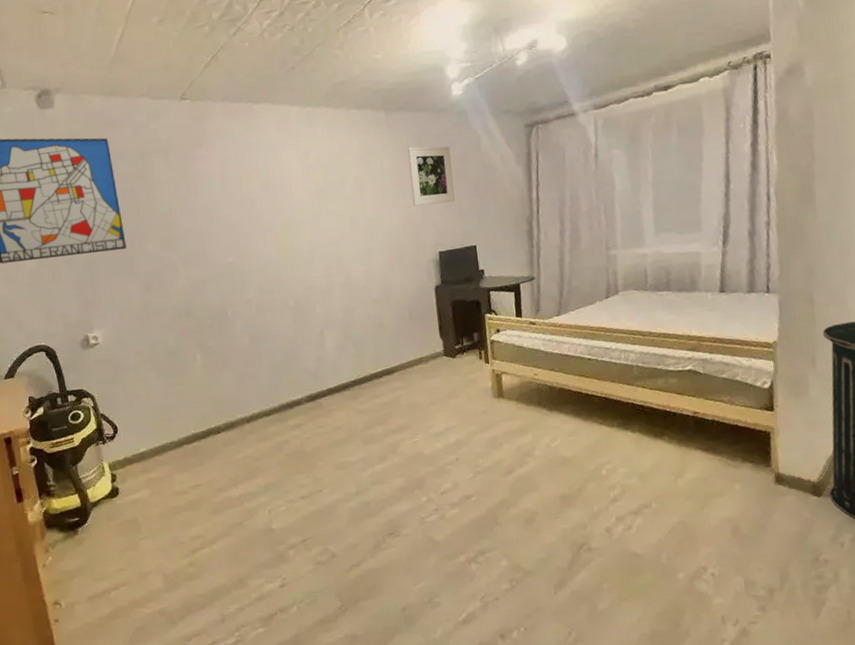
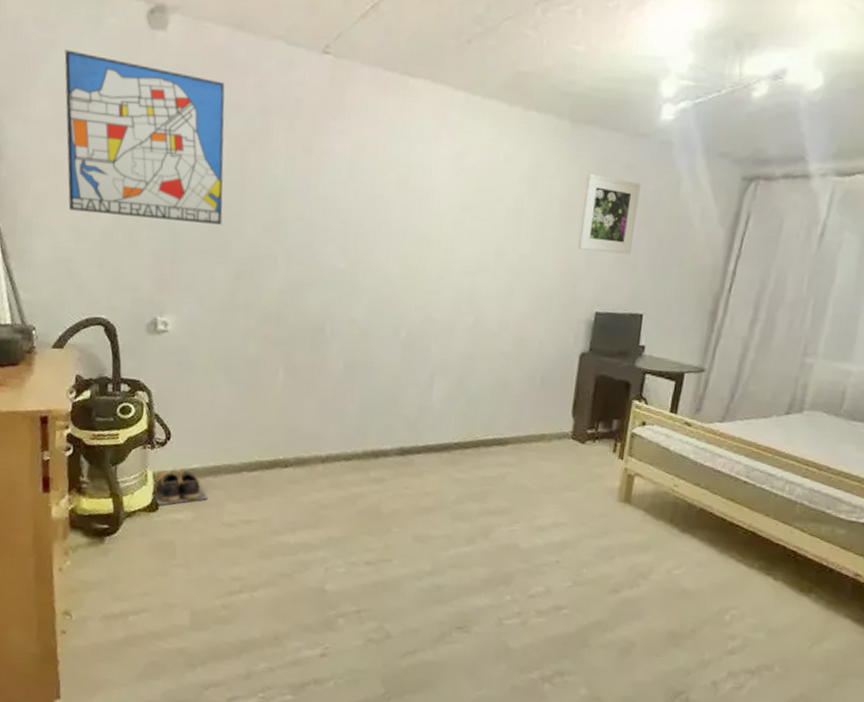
shoes: none [110,455,159,490] -> present [152,470,208,506]

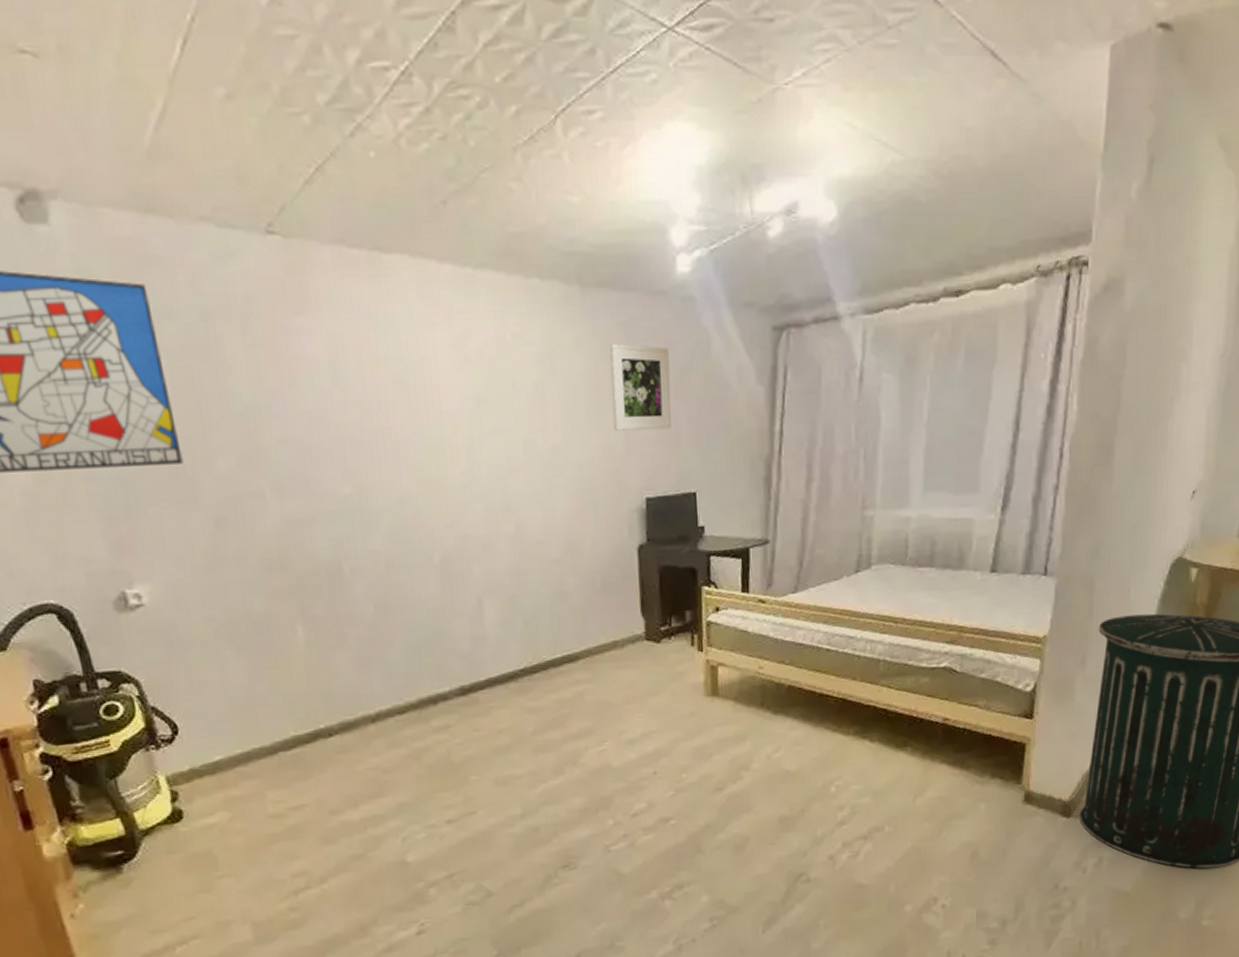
shoes: present [152,470,208,506] -> none [168,765,243,813]

